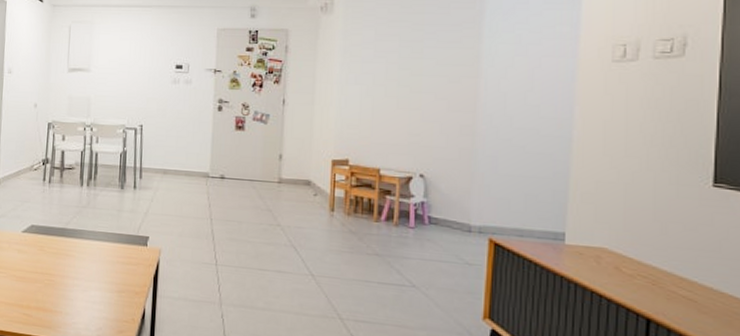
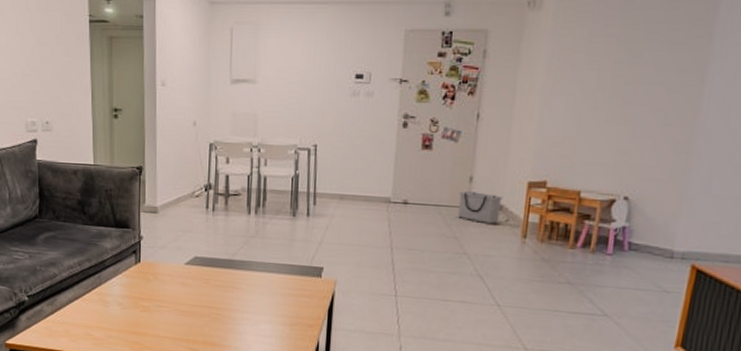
storage bin: none [270,167,310,198] -> present [458,191,503,224]

